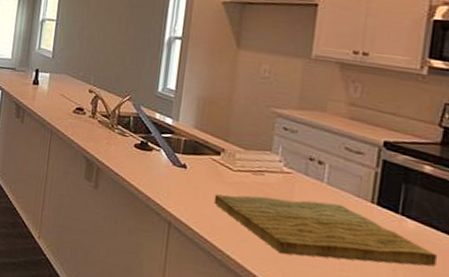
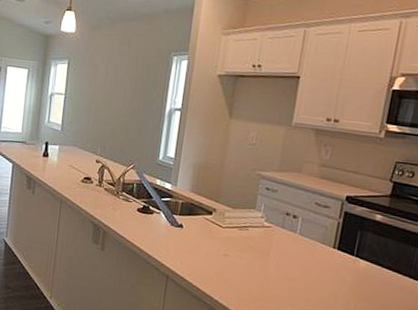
cutting board: present [214,194,437,267] -> none [205,248,380,297]

